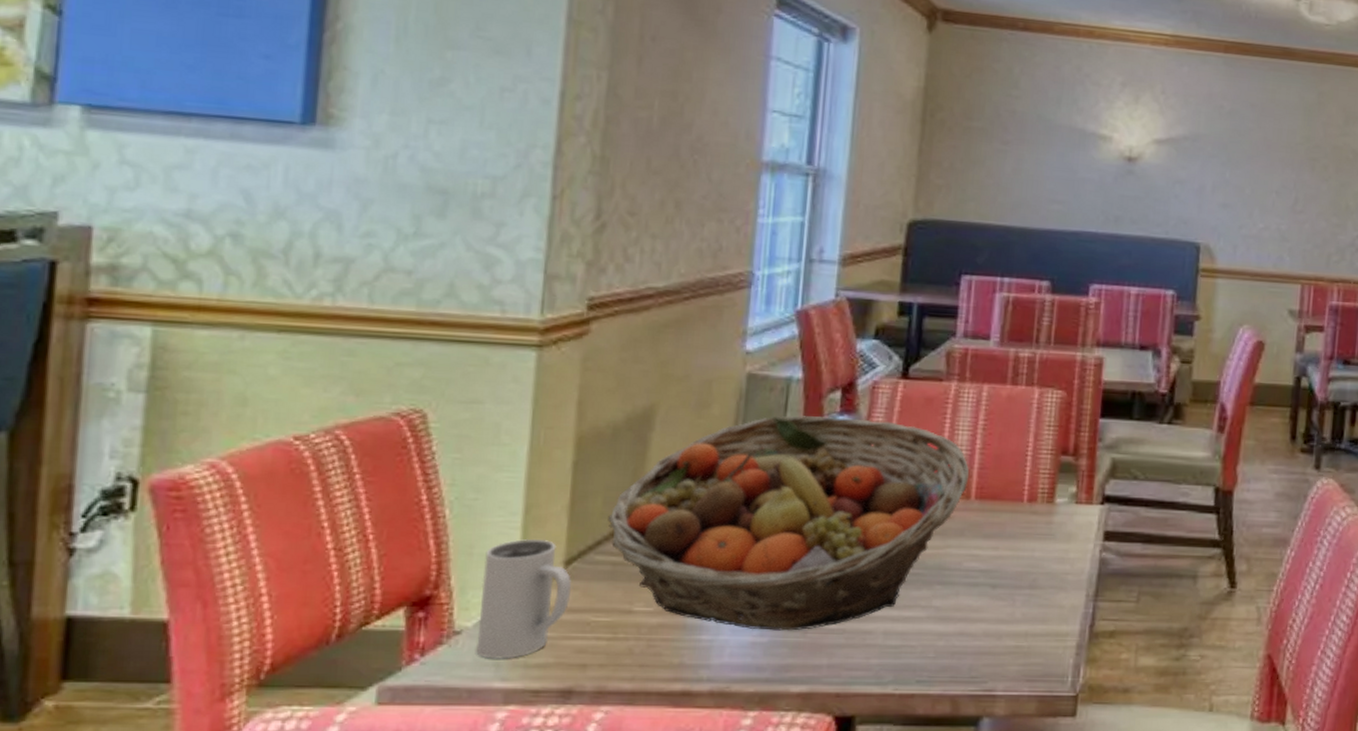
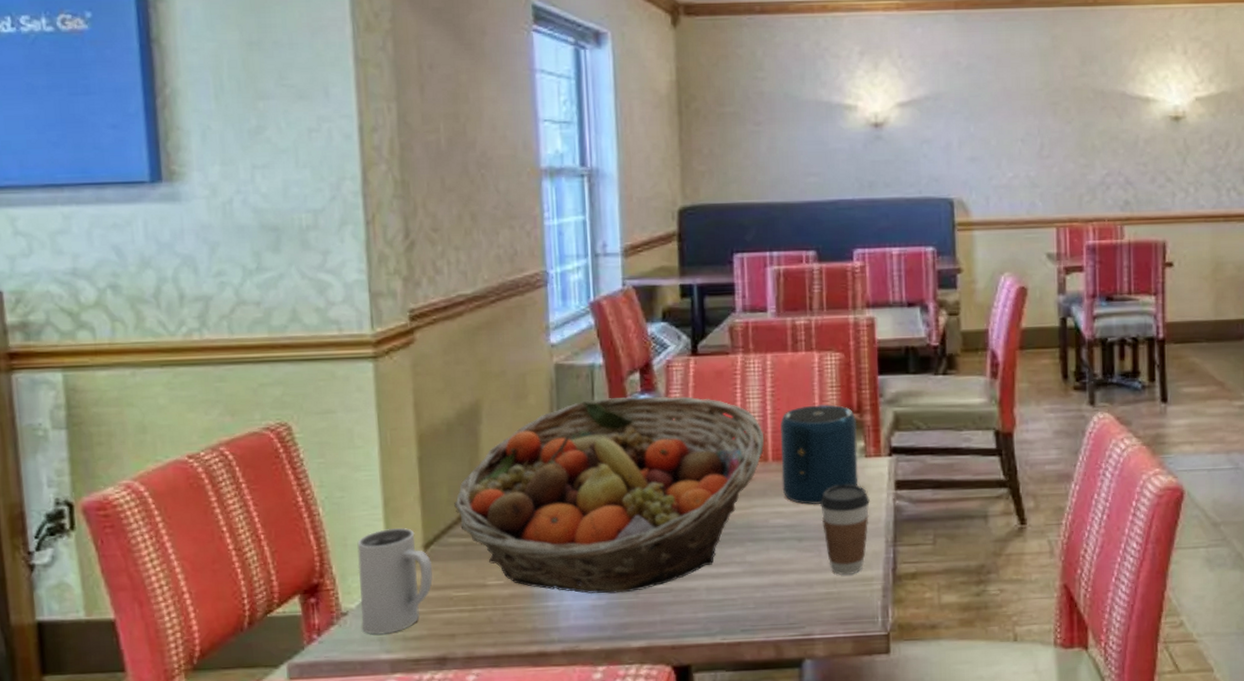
speaker: none [982,443,1072,550] -> present [780,404,858,504]
coffee cup: none [1020,531,1075,628] -> present [820,484,870,575]

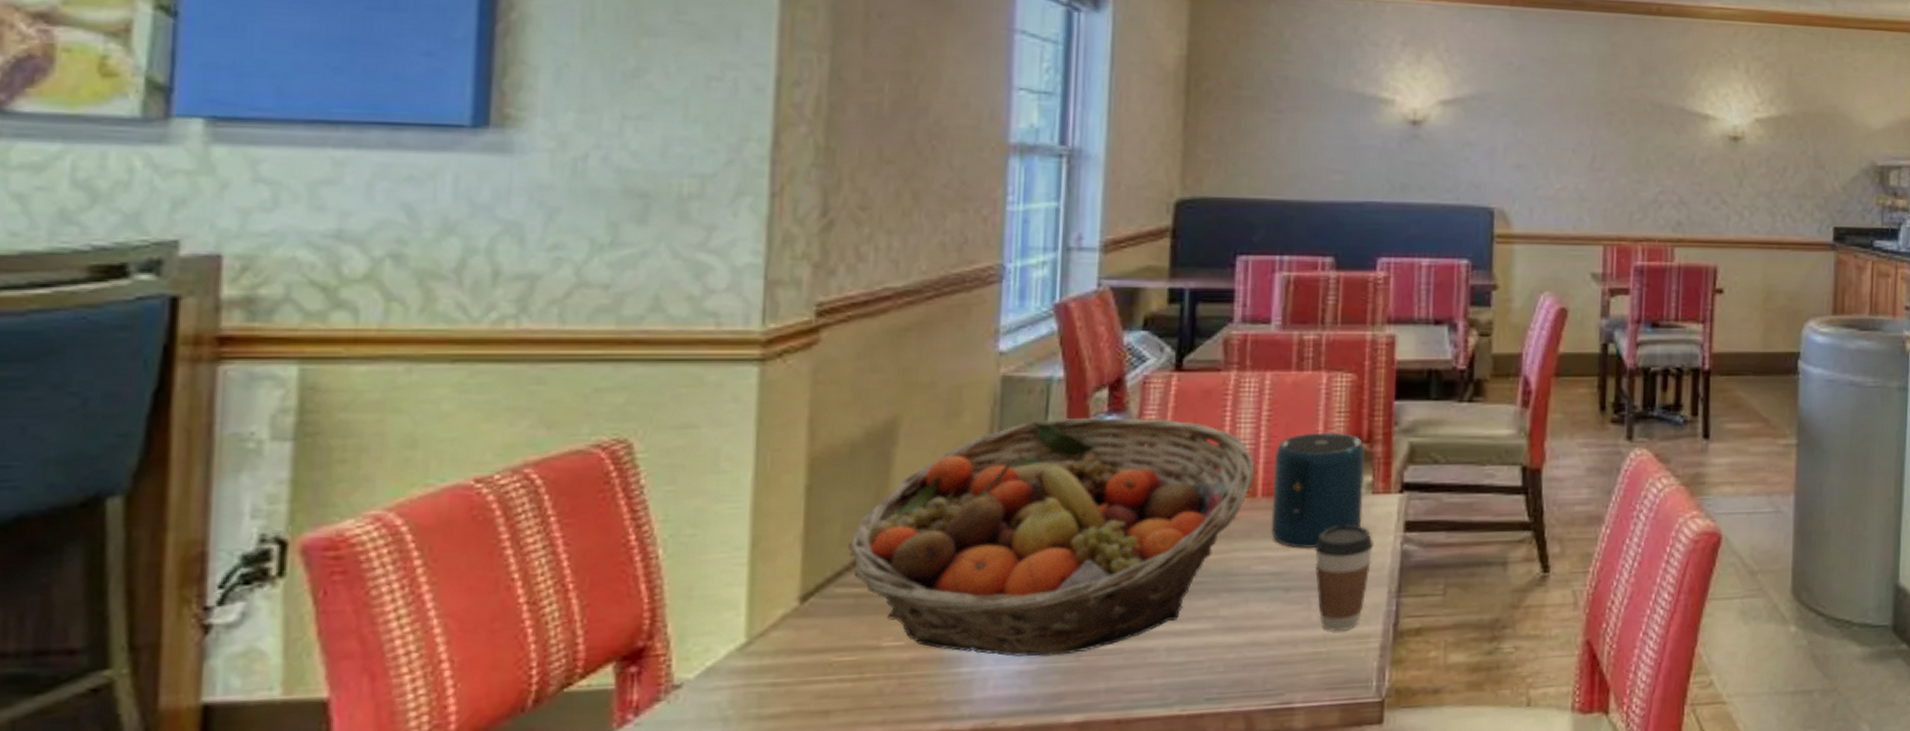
mug: present [357,527,433,635] -> none [700,574,808,713]

